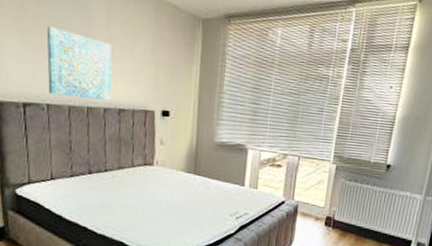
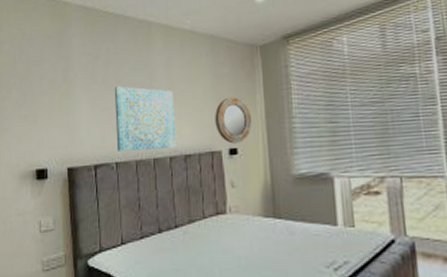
home mirror: none [151,62,187,107] -> present [215,97,252,144]

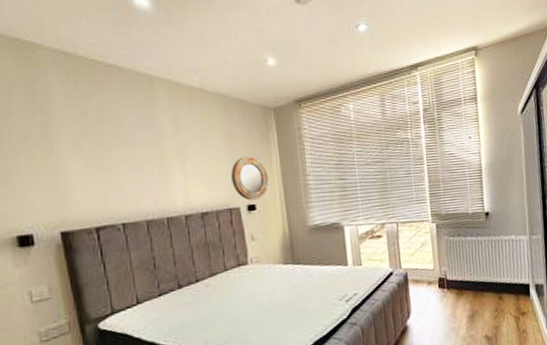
wall art: present [114,86,177,151] -> none [112,143,192,212]

